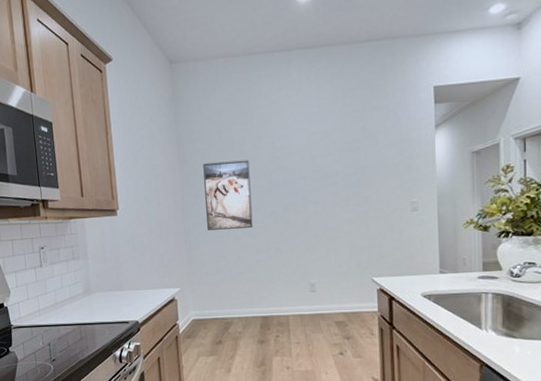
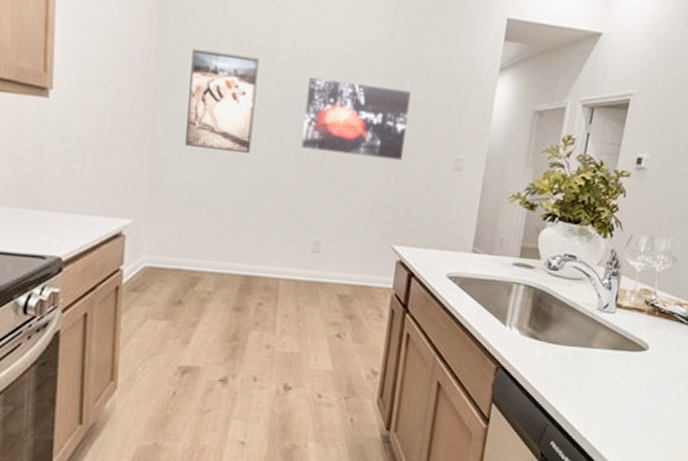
wall art: none [286,159,368,217] -> present [301,76,412,161]

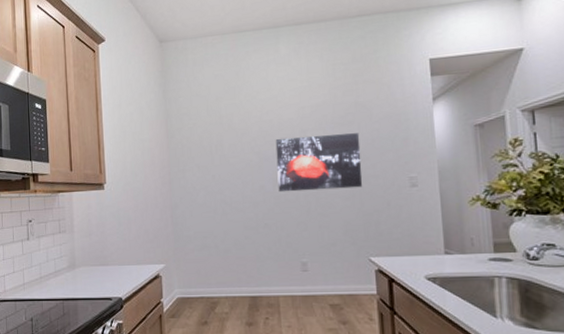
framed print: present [185,48,259,153] -> none [191,134,241,205]

